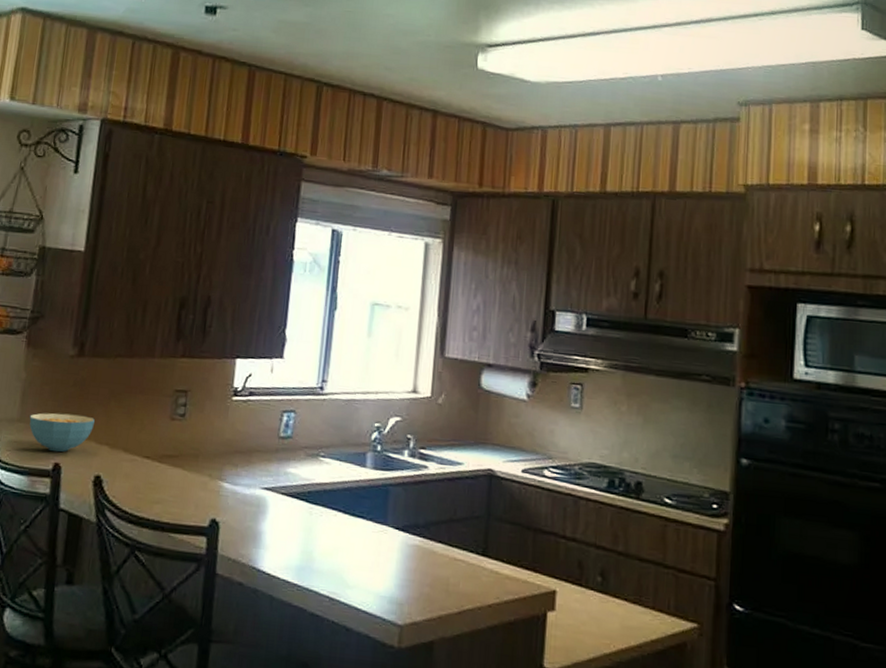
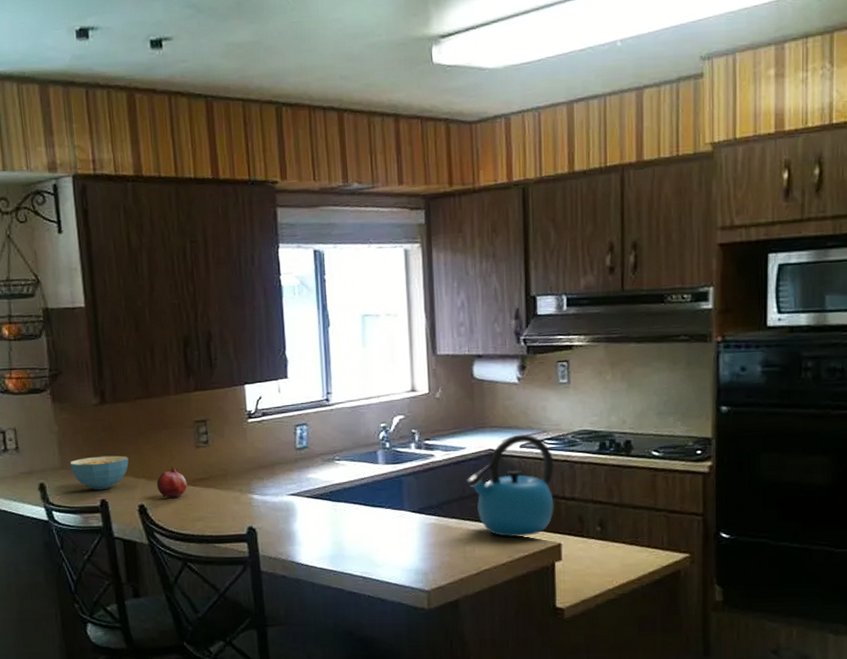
fruit: none [119,436,154,473] -> present [156,465,187,498]
kettle: none [460,456,557,576] -> present [467,434,554,538]

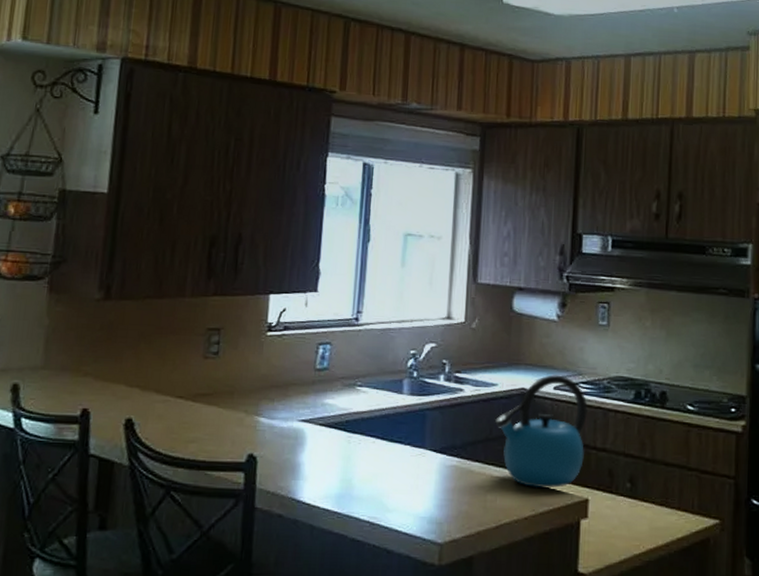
cereal bowl: present [70,455,129,491] -> none [54,358,124,398]
fruit: present [156,465,187,498] -> none [151,376,187,413]

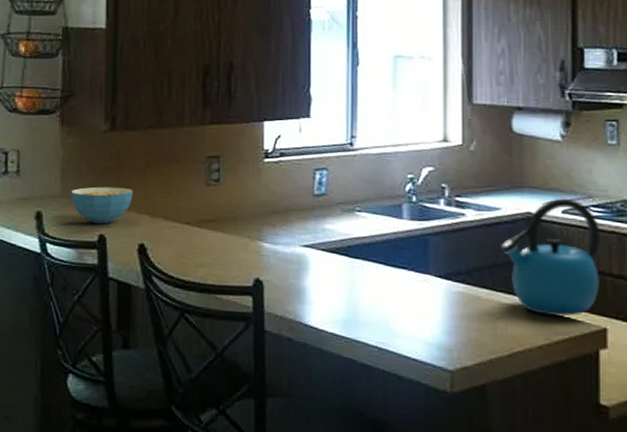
cereal bowl: none [54,358,124,398] -> present [71,186,133,224]

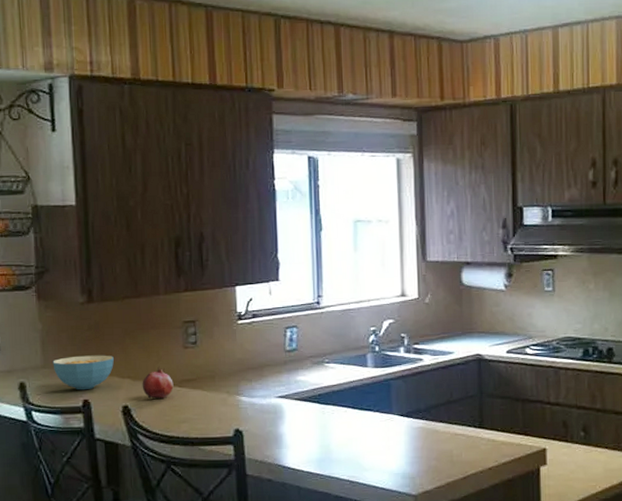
fruit: none [160,203,193,239] -> present [142,366,174,399]
kettle: present [501,198,600,316] -> none [455,340,540,442]

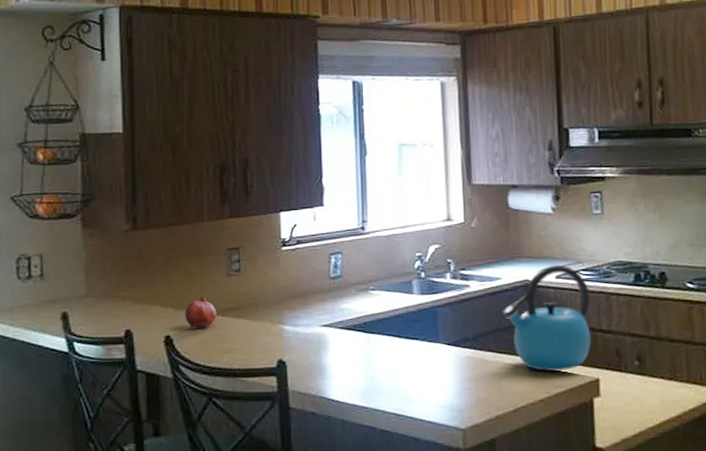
cereal bowl: present [52,355,114,391] -> none [96,283,157,320]
kettle: none [455,340,540,442] -> present [503,264,591,372]

